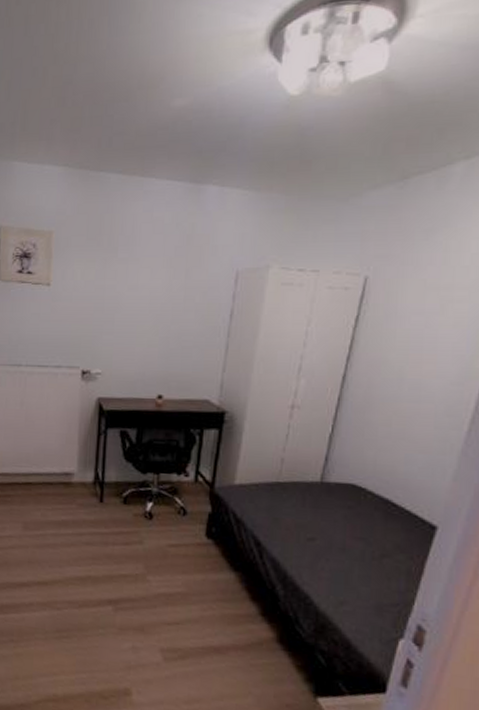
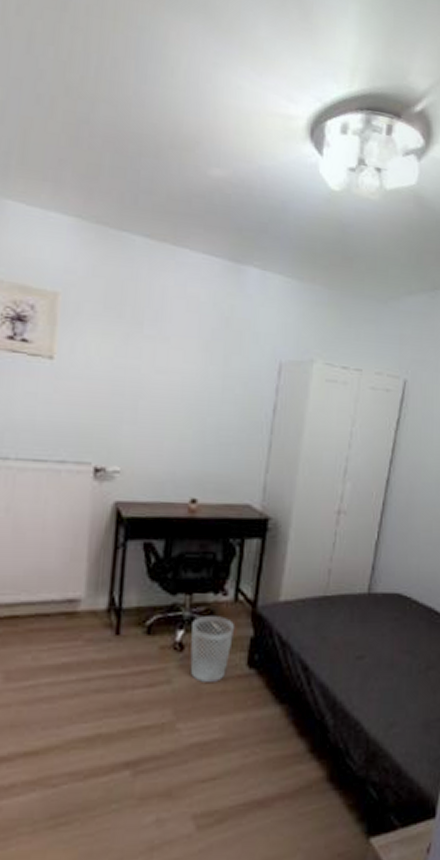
wastebasket: none [157,492,196,547] -> present [190,616,236,682]

